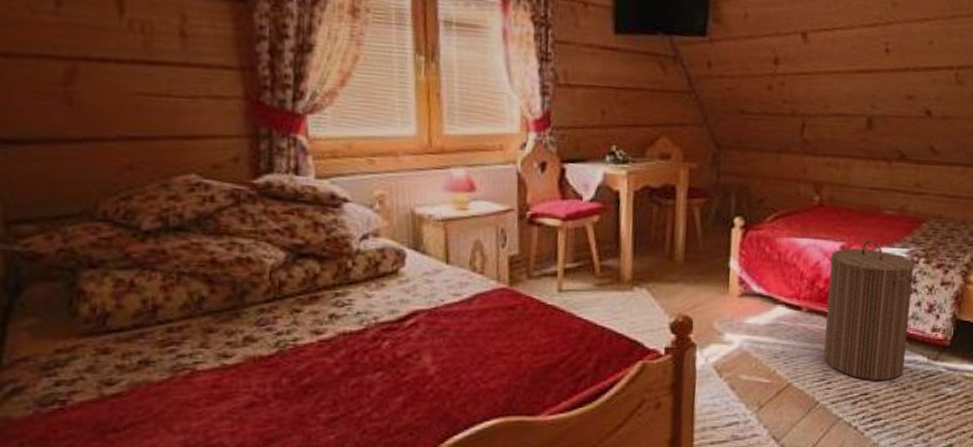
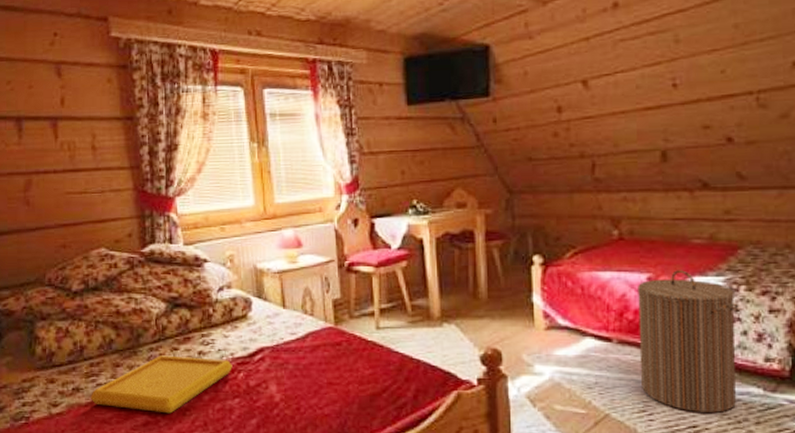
serving tray: none [167,319,375,392] -> present [91,355,233,414]

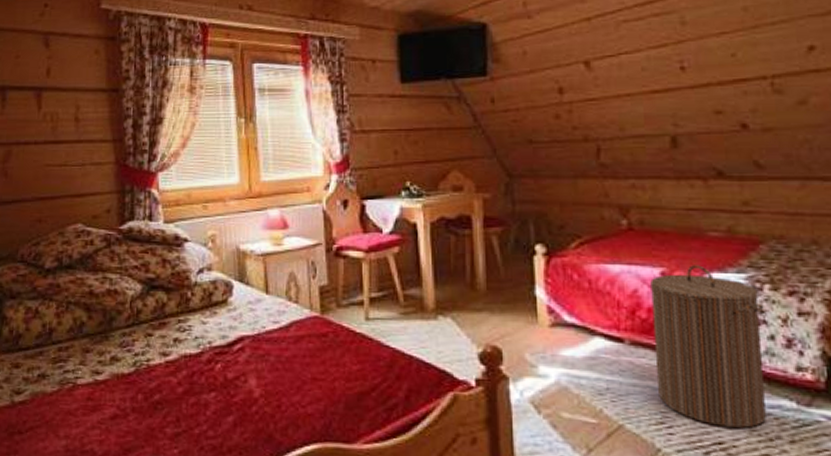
serving tray: present [91,355,233,414] -> none [57,341,210,407]

